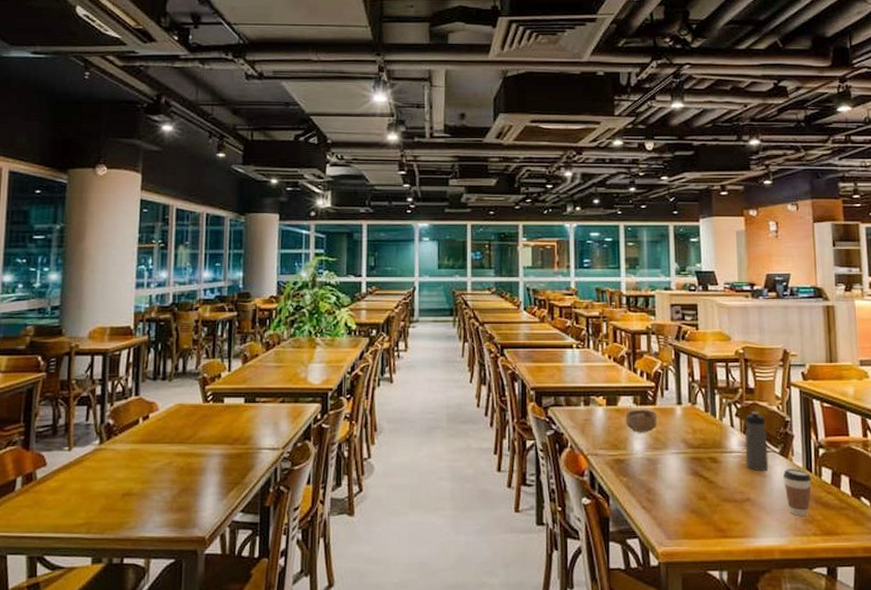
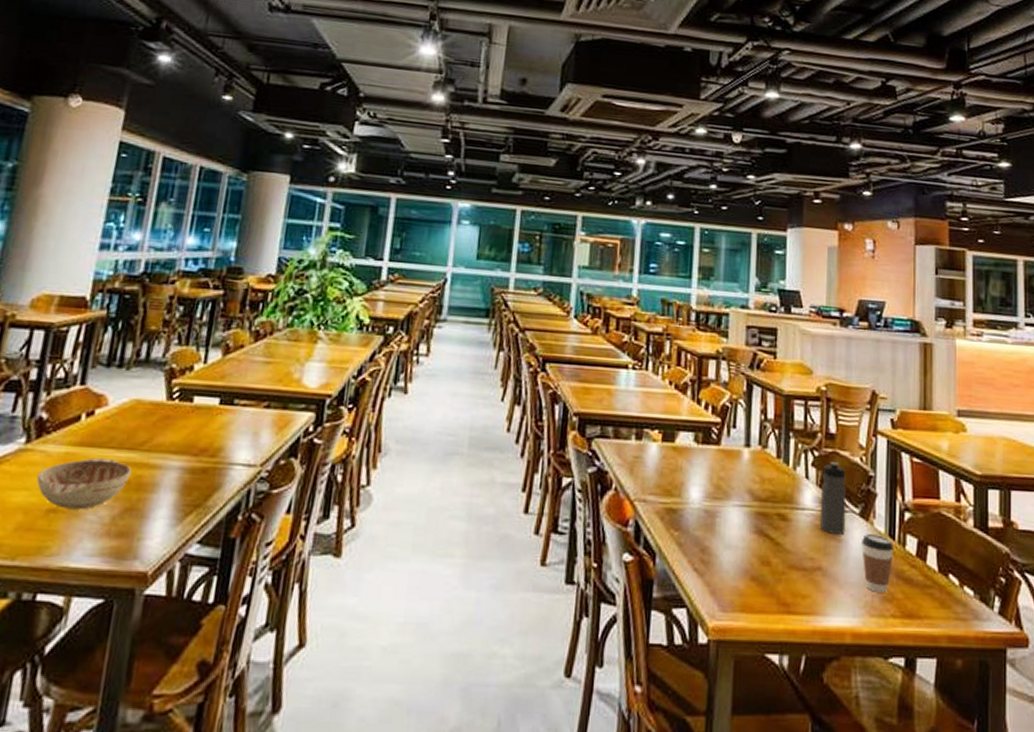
decorative bowl: none [112,451,183,493] -> present [36,458,132,510]
bowl: present [626,409,657,433] -> none [683,449,721,478]

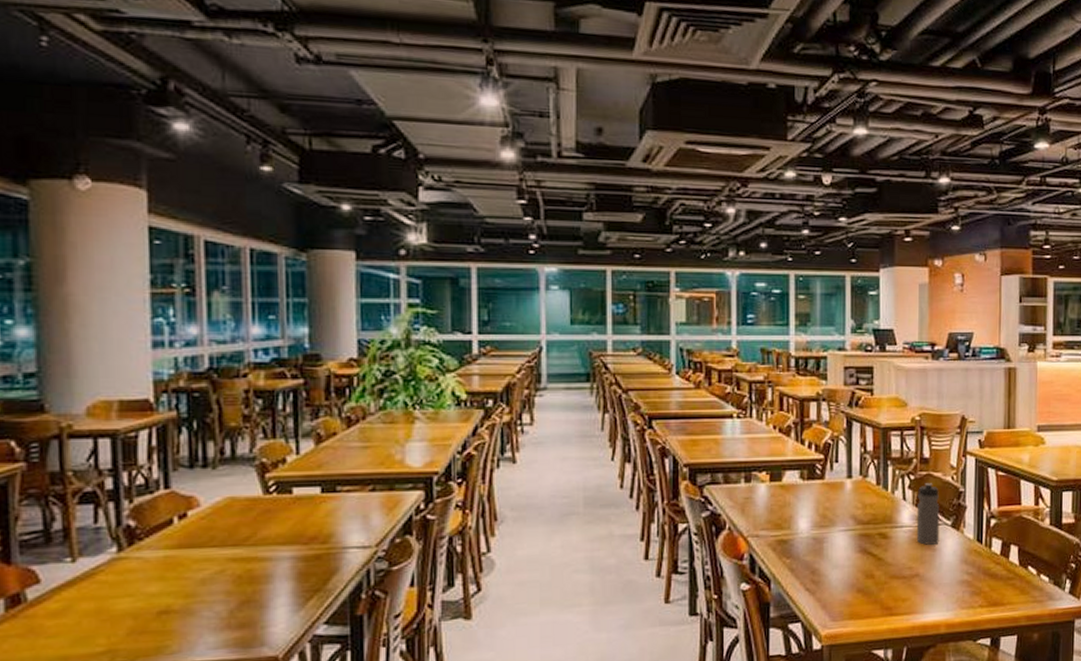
decorative bowl: present [36,458,132,510] -> none [139,557,240,610]
coffee cup: present [862,534,893,593] -> none [954,541,981,589]

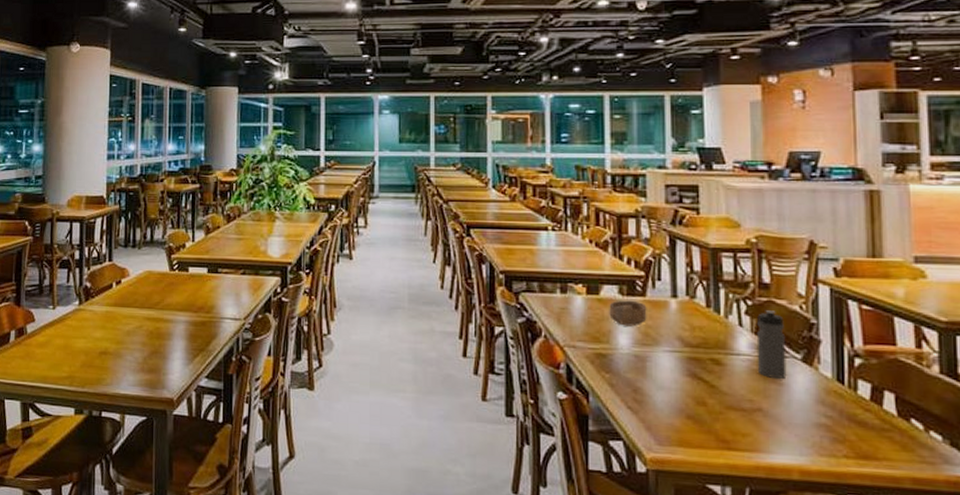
bowl: none [791,484,825,510] -> present [609,300,647,327]

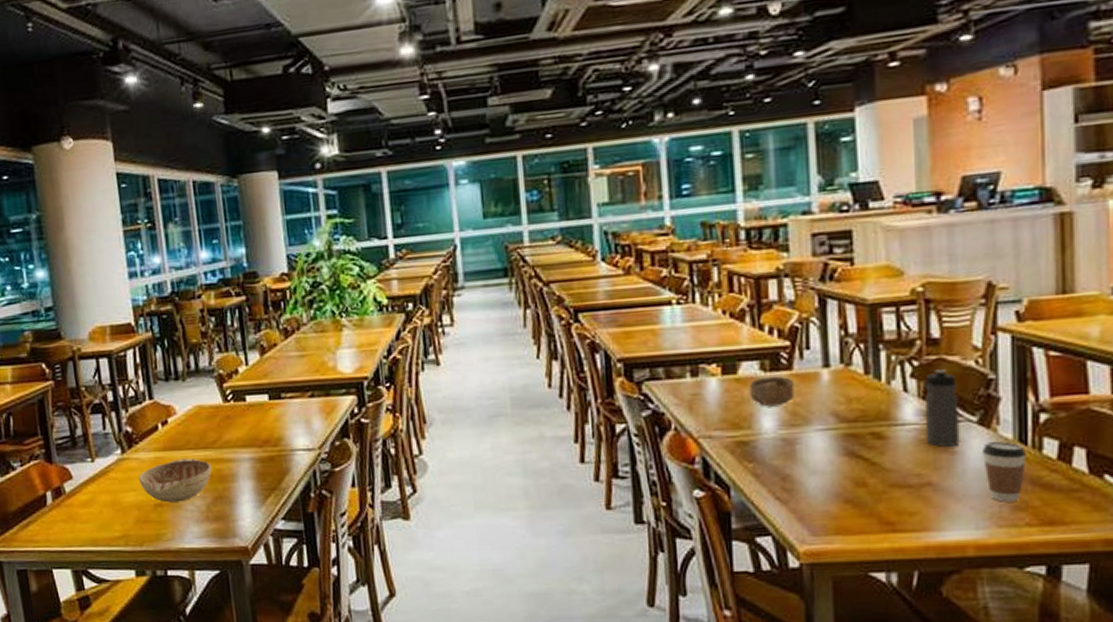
decorative bowl: none [90,315,152,353] -> present [139,458,212,503]
coffee cup: none [806,379,843,434] -> present [983,442,1026,502]

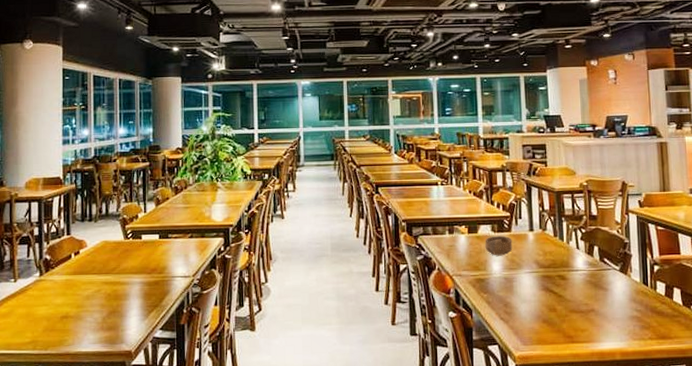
decorative bowl: present [139,458,212,503] -> none [51,281,110,316]
water bottle: present [924,369,960,447] -> none [589,235,610,286]
coffee cup: present [983,442,1026,502] -> none [623,283,648,323]

